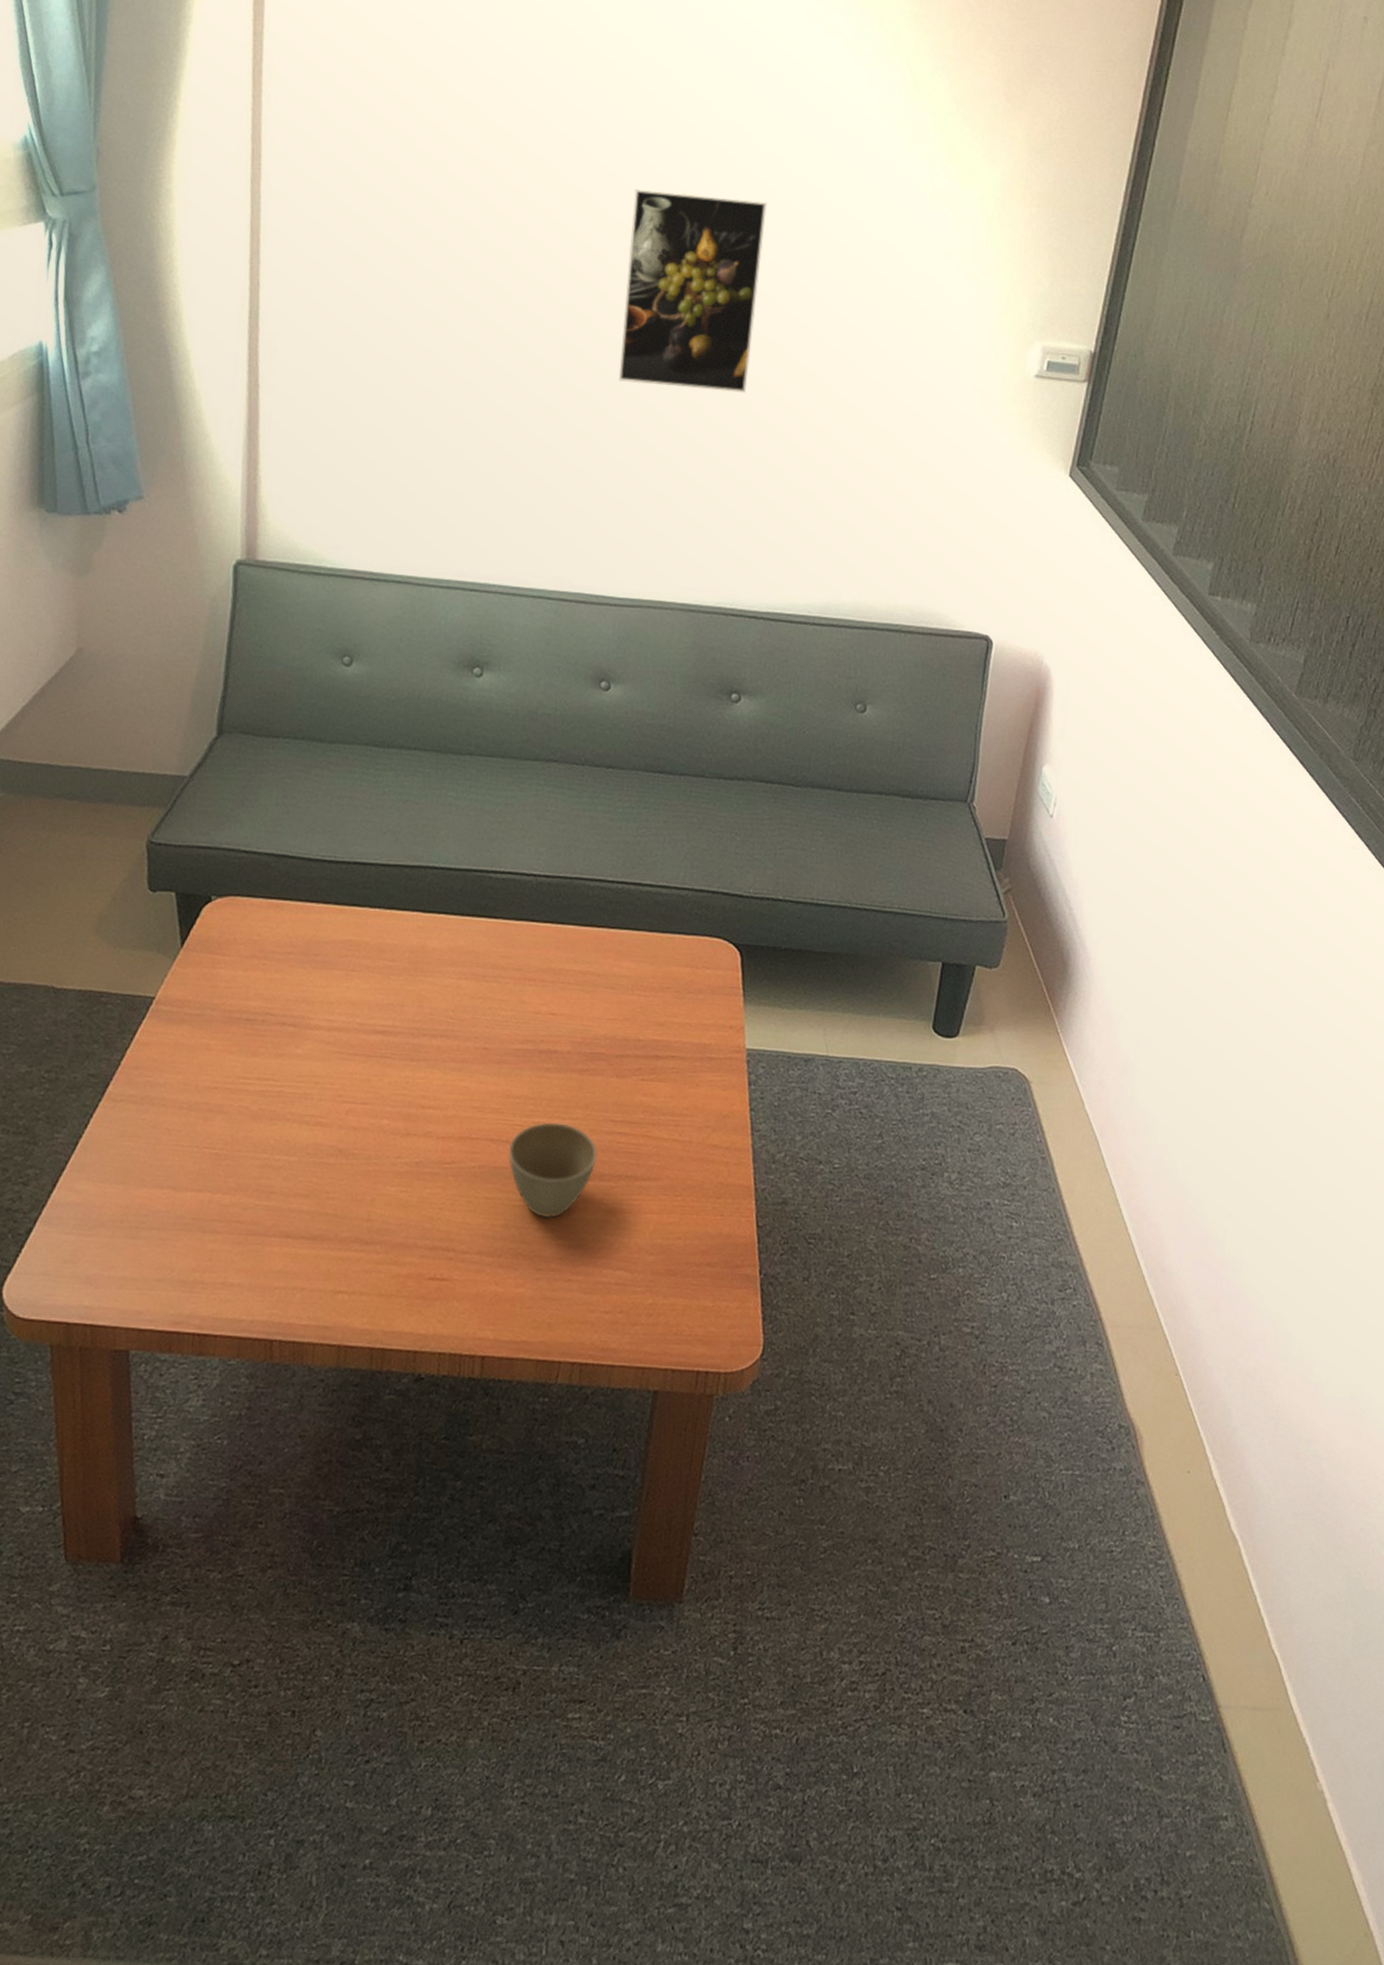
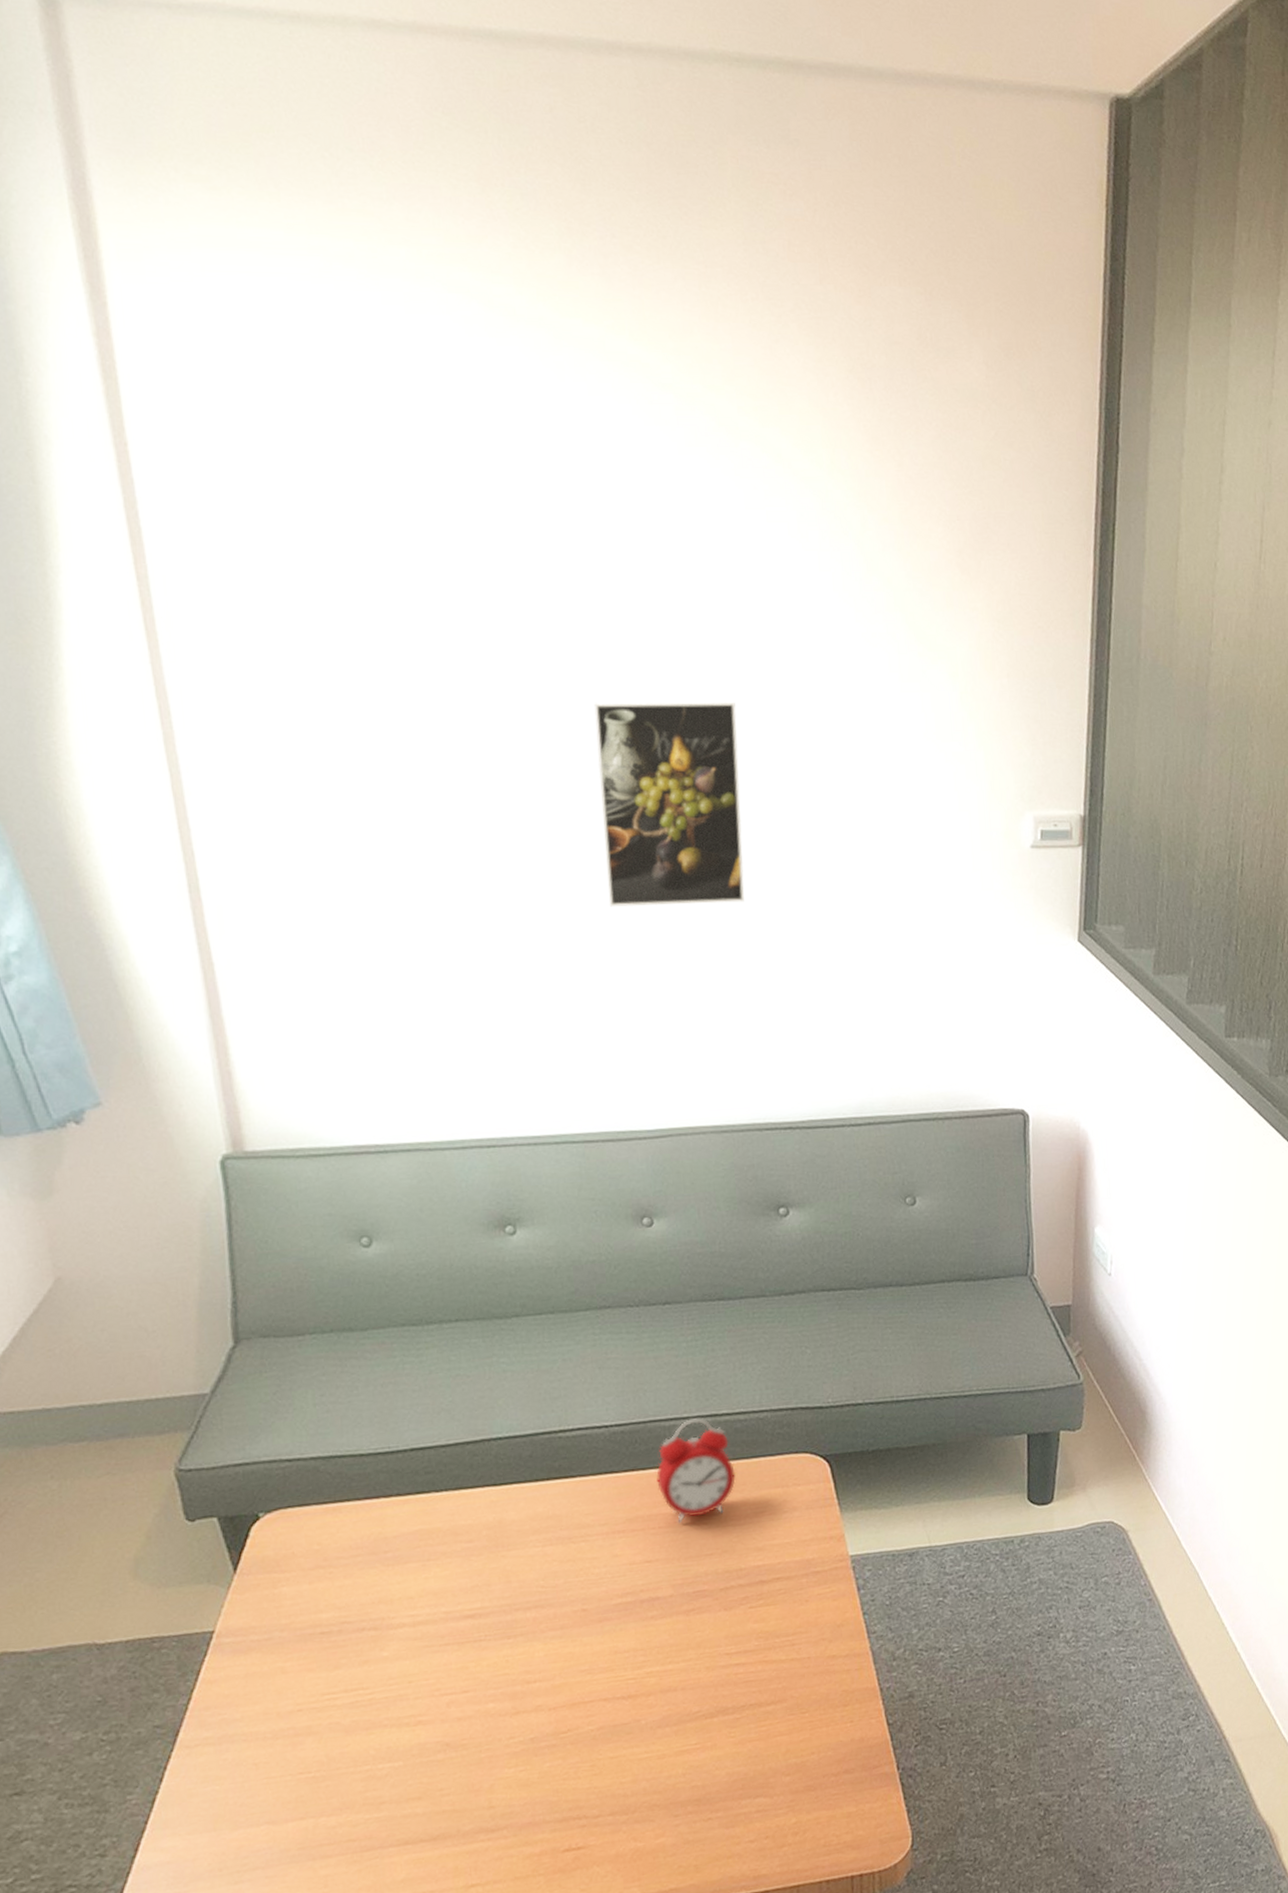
cup: present [508,1122,597,1219] -> none [624,1666,718,1765]
alarm clock: none [573,883,649,983] -> present [656,1417,736,1524]

